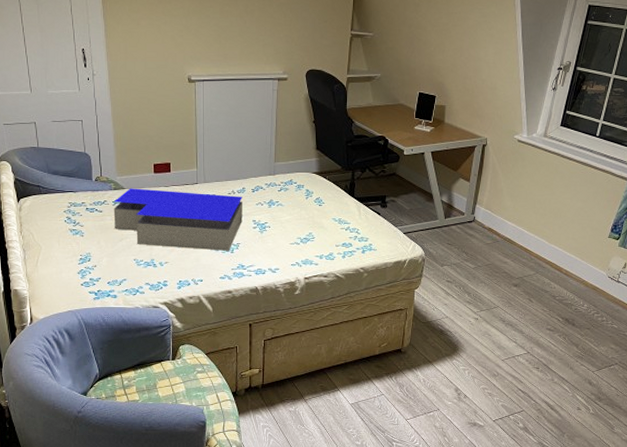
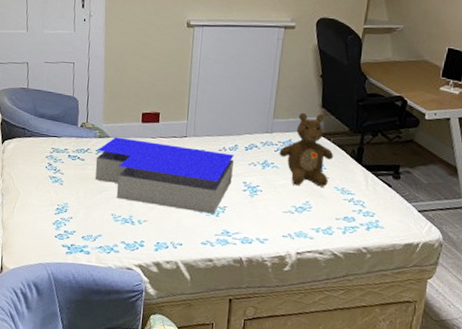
teddy bear: none [282,155,330,220] -> present [279,112,334,187]

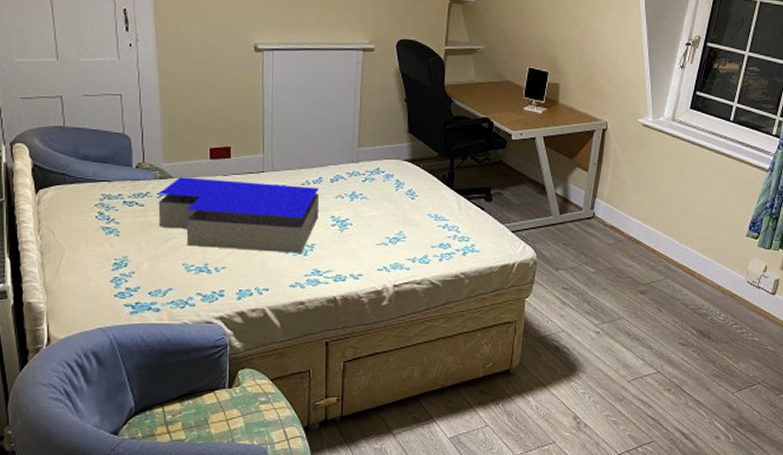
teddy bear: present [279,112,334,187] -> none [367,139,425,216]

